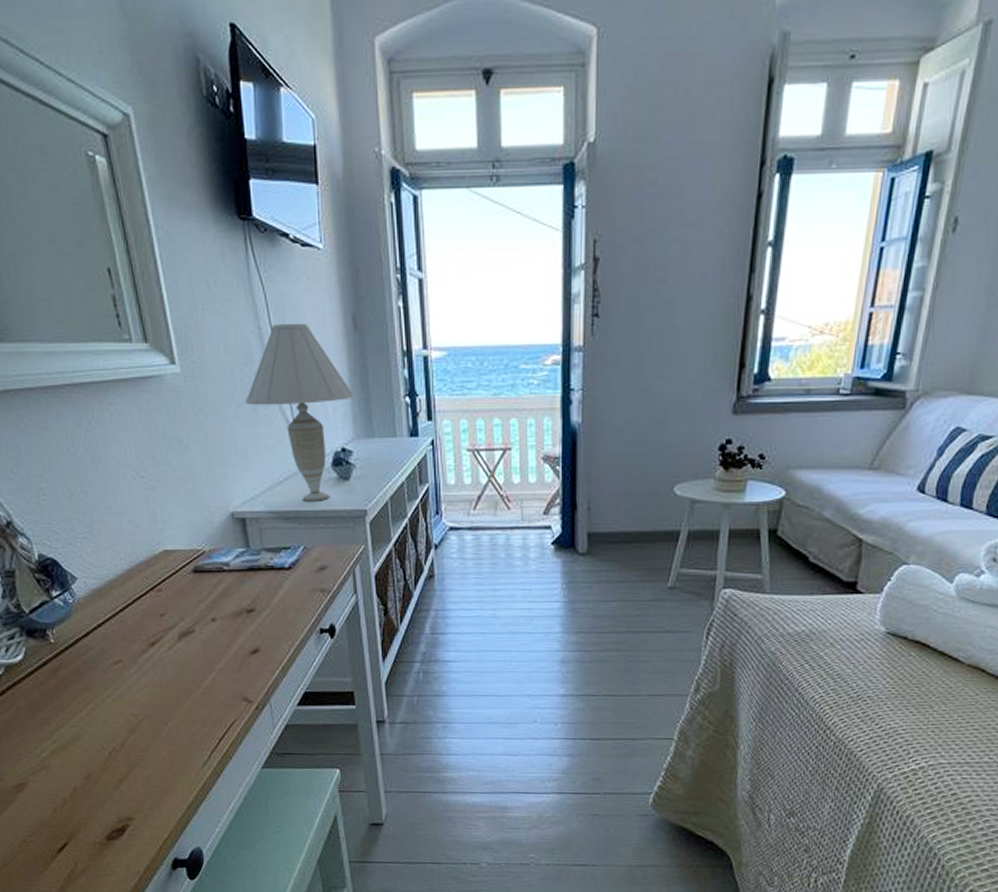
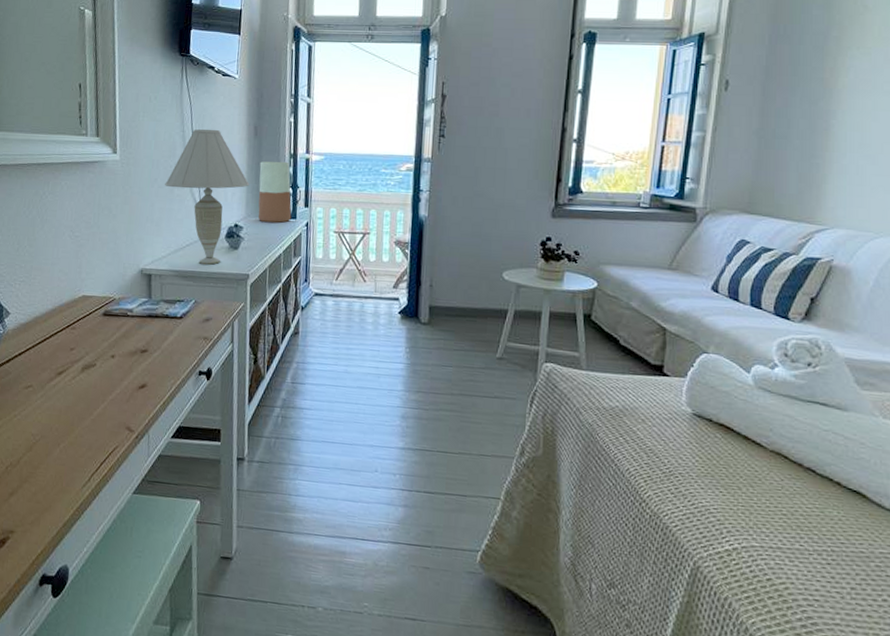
vase: none [365,362,412,444] -> present [258,161,292,223]

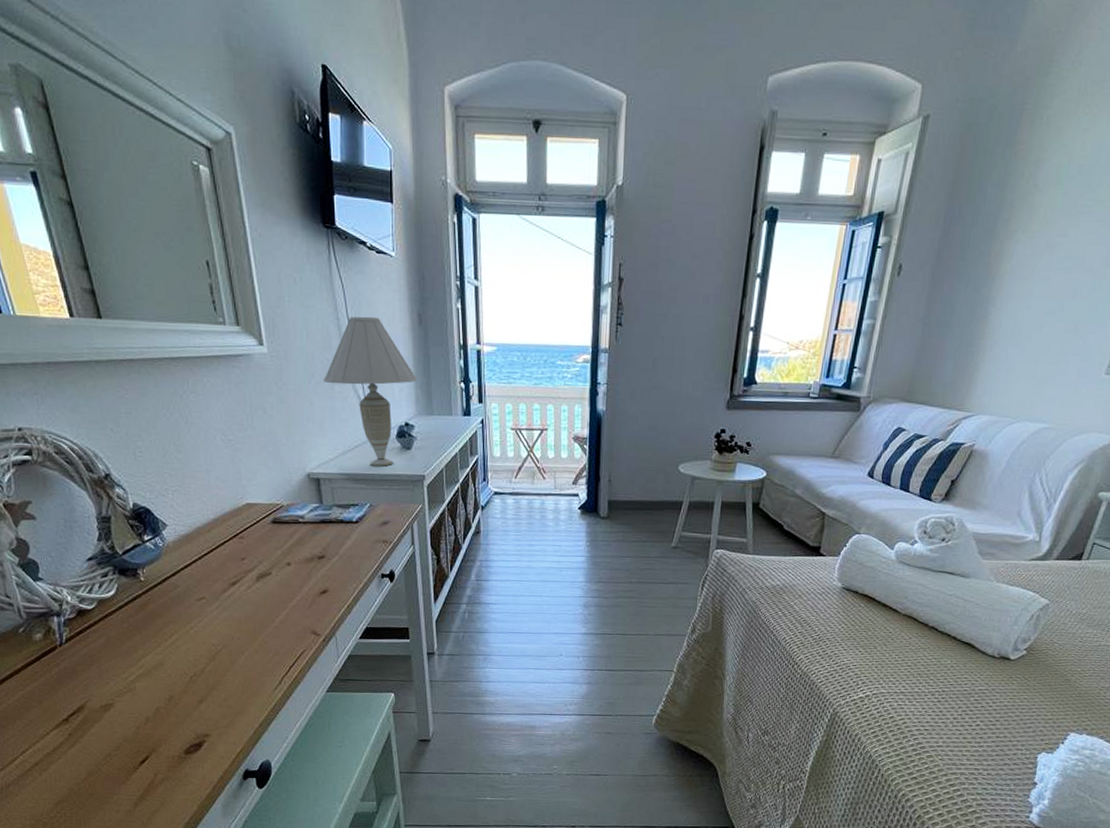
vase: present [258,161,292,223] -> none [427,353,466,421]

